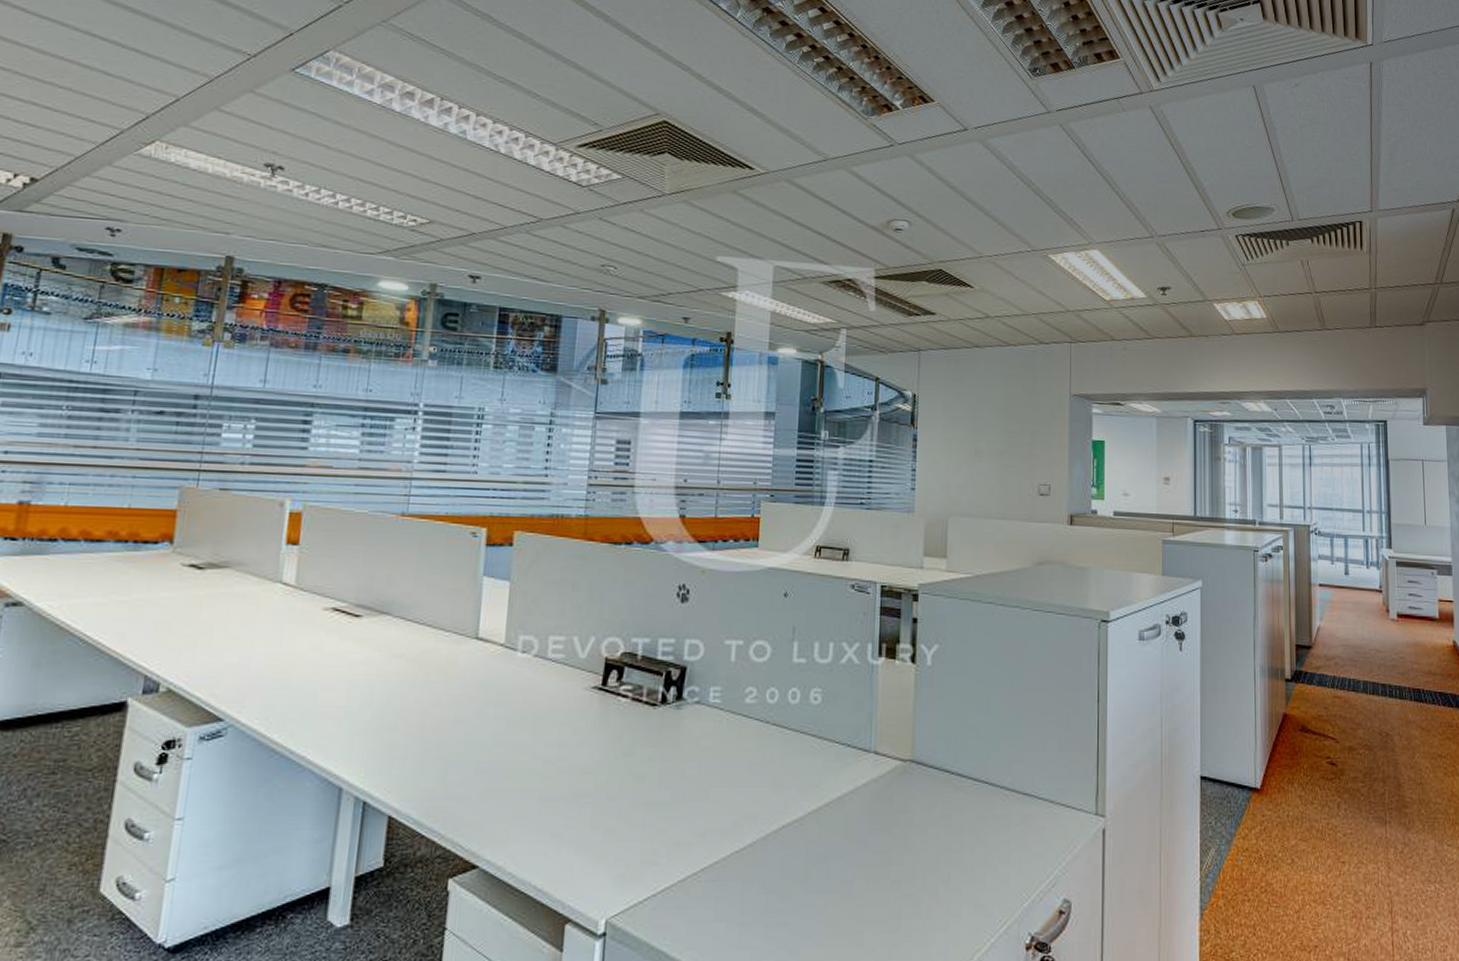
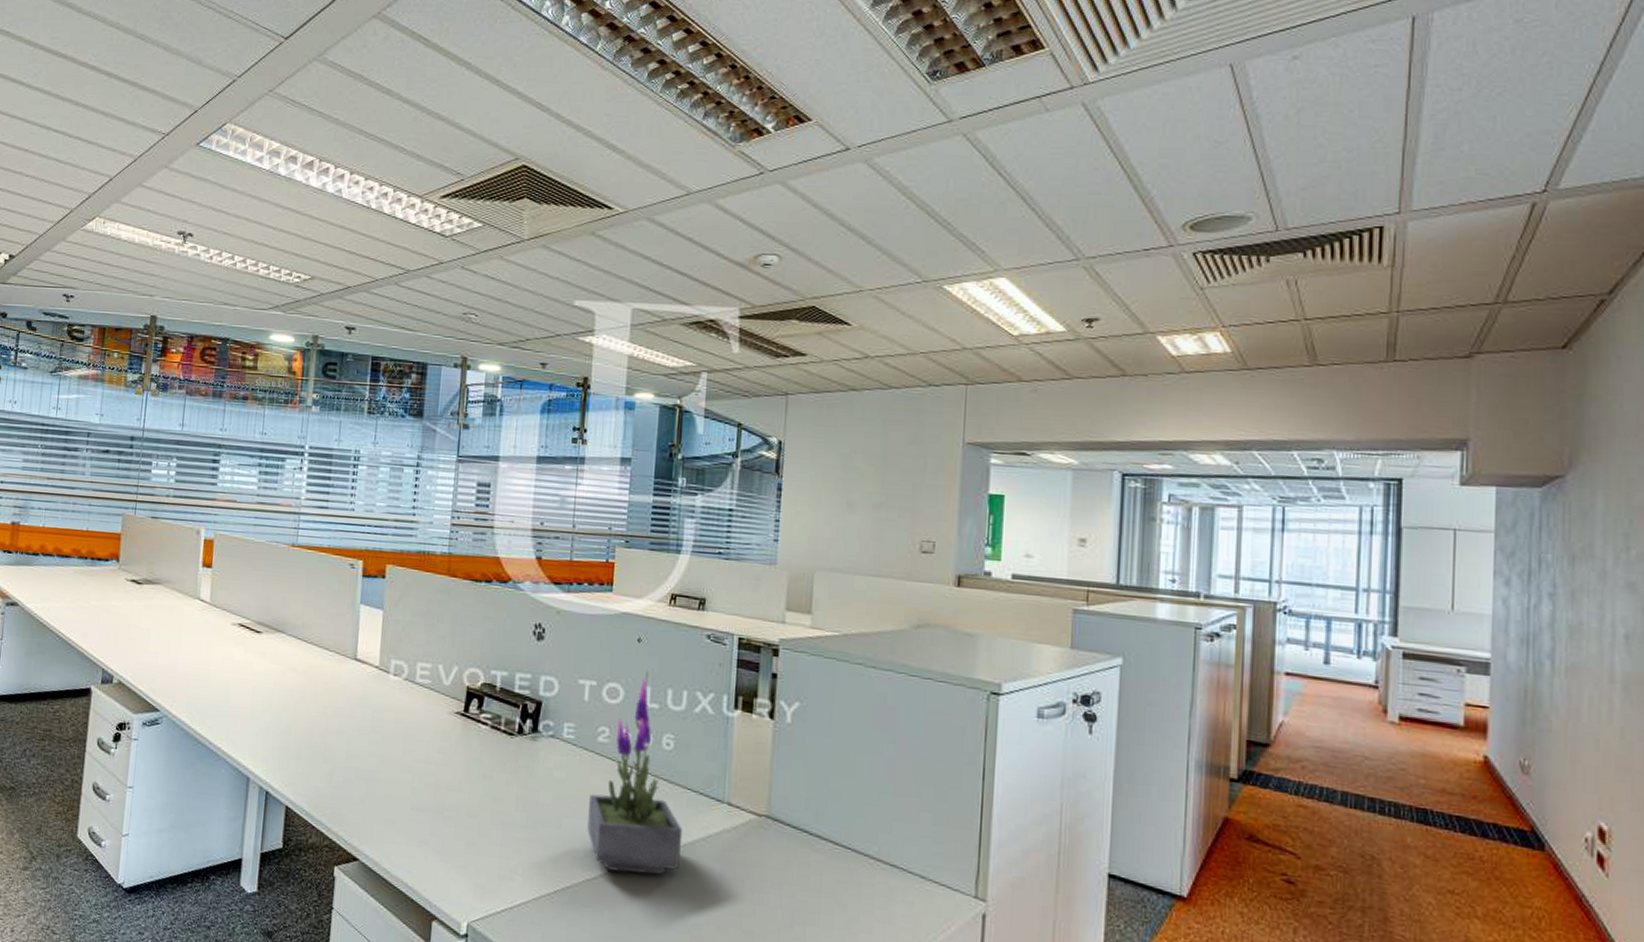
potted plant: none [735,632,832,840] -> present [587,677,683,875]

